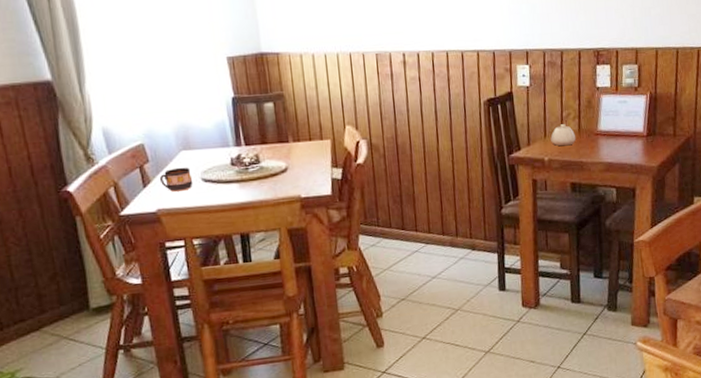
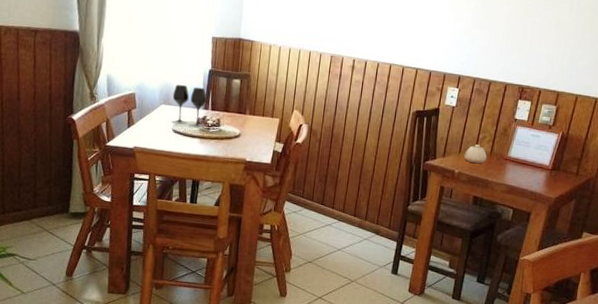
cup: present [159,167,193,192] -> none [141,117,166,136]
wine glass: none [192,120,243,172] -> present [172,85,207,128]

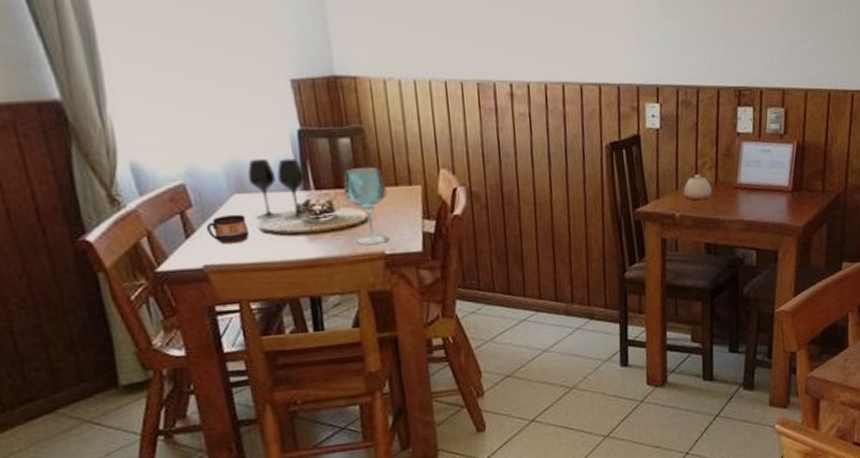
cup: none [141,117,166,136] -> present [206,214,250,244]
wine glass: none [228,100,257,154] -> present [343,167,390,246]

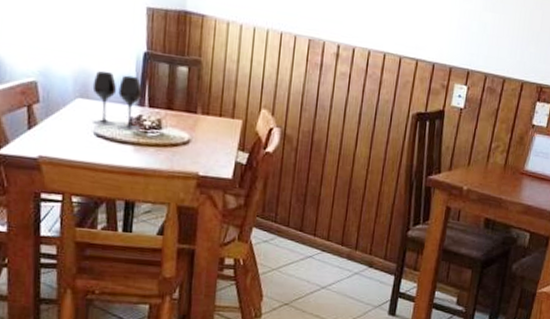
cup: present [206,214,250,244] -> none [47,115,84,142]
wine glass: present [343,167,390,246] -> none [172,94,211,166]
sugar bowl: present [683,175,713,201] -> none [473,155,501,180]

